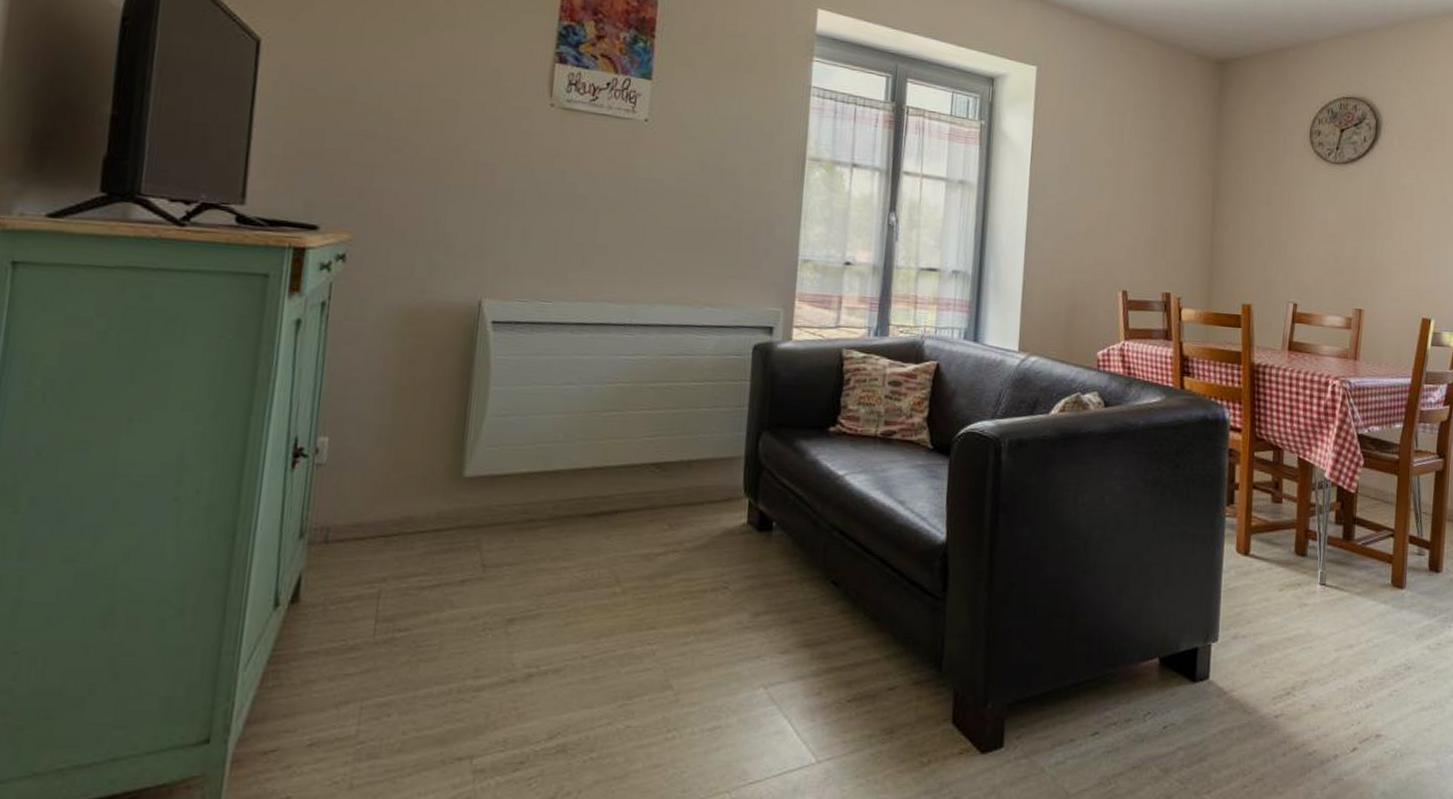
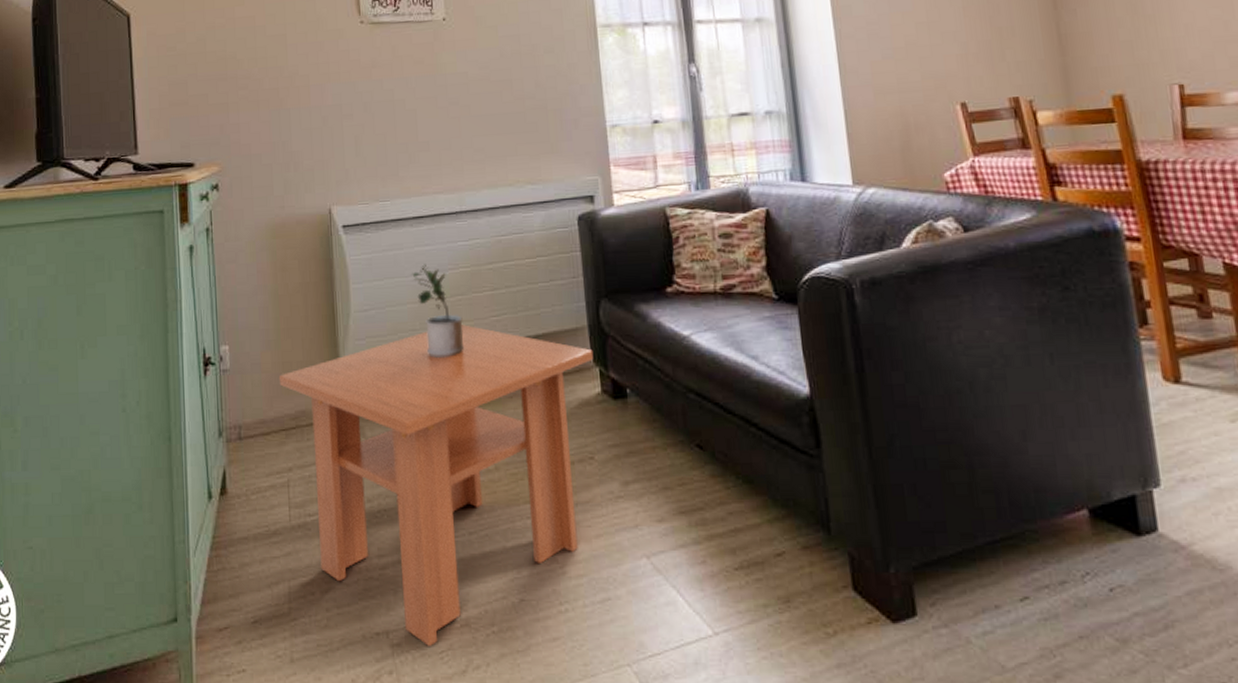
coffee table: none [385,442,746,772] -> present [278,325,594,646]
potted plant: none [564,374,613,474] -> present [412,264,465,358]

